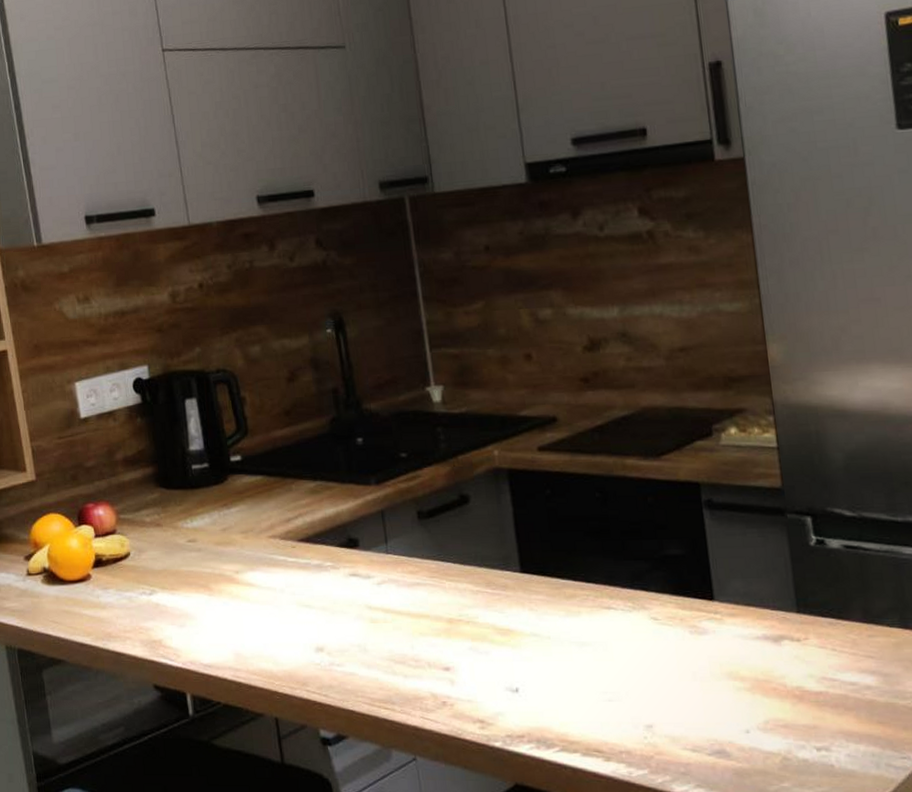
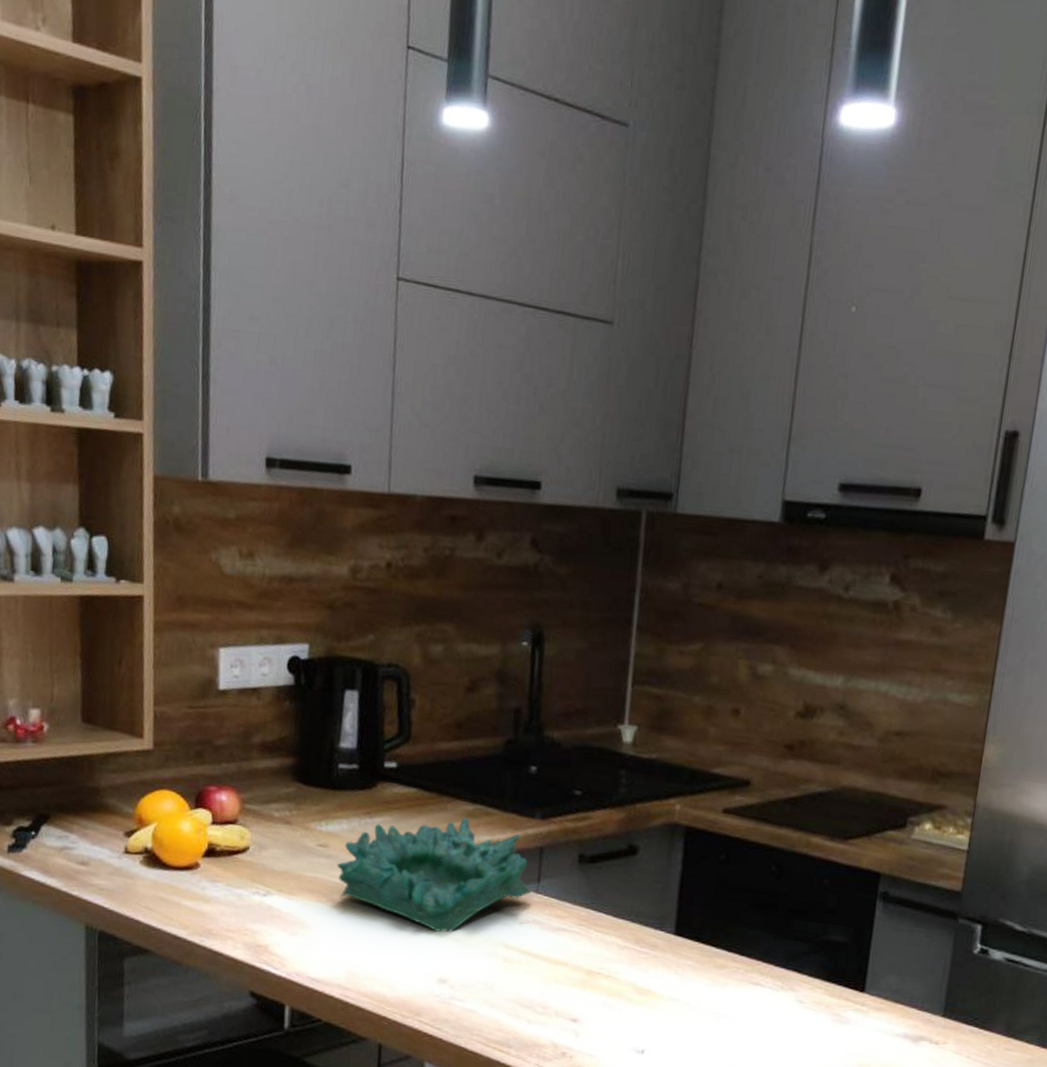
decorative bowl: none [207,494,382,604] -> present [336,817,531,932]

